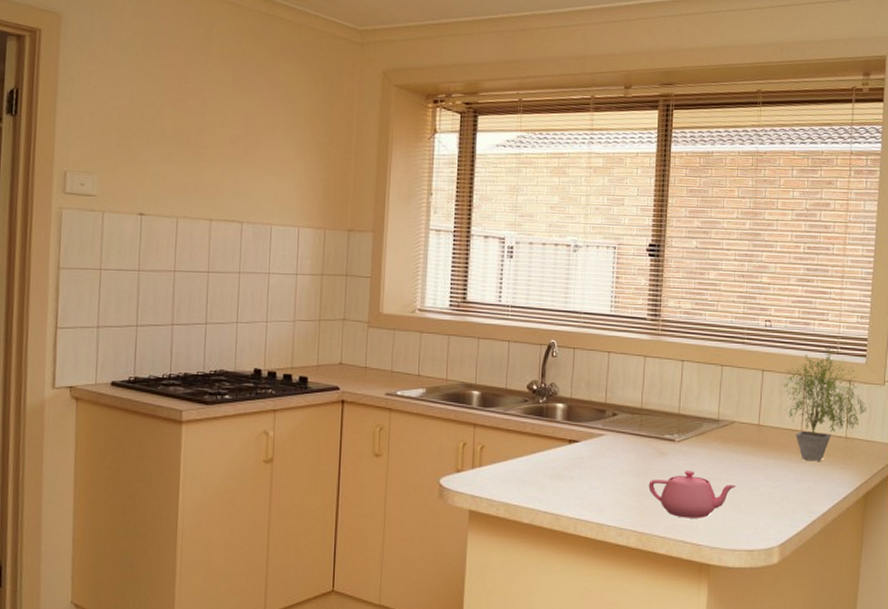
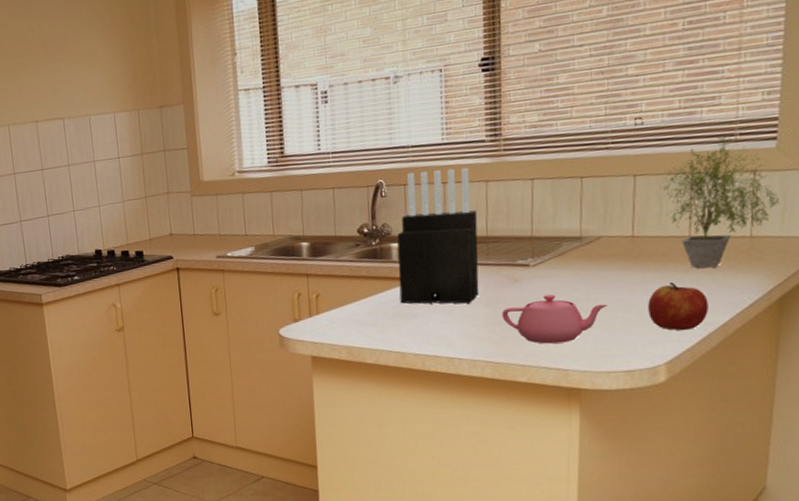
knife block: none [560,337,634,471] -> present [397,167,480,305]
apple: none [768,471,813,517] -> present [648,282,709,331]

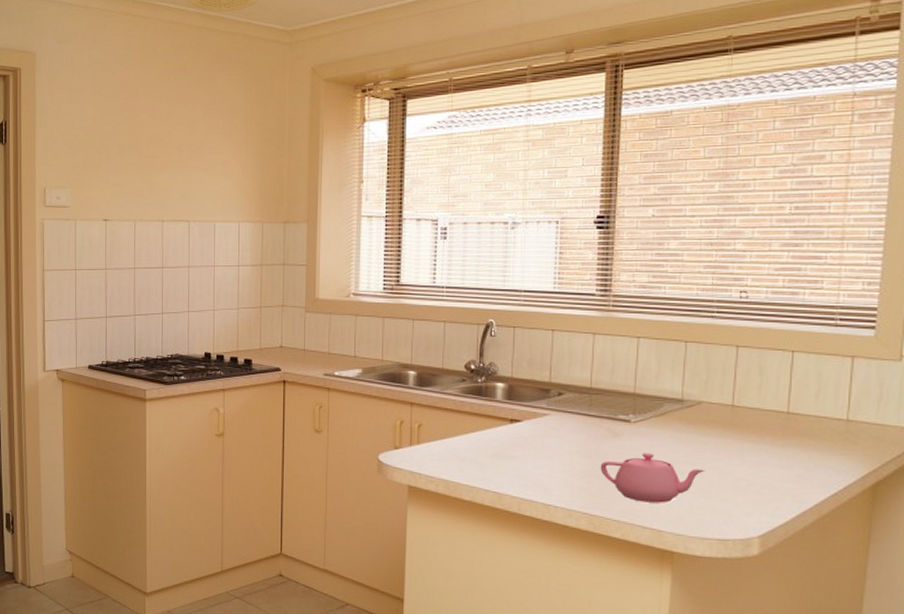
knife block: present [397,167,480,305] -> none [501,316,582,452]
apple: present [648,282,709,331] -> none [744,456,804,506]
potted plant: present [660,136,780,268] -> none [761,320,877,446]

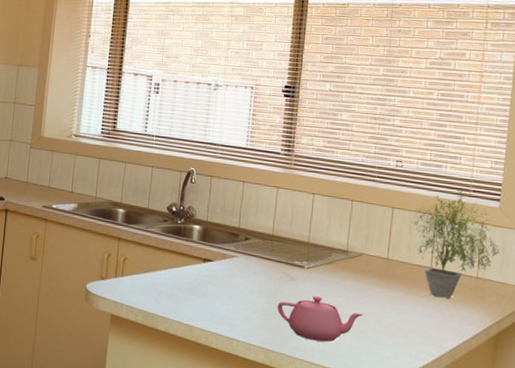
potted plant: none [761,320,877,446] -> present [411,190,500,299]

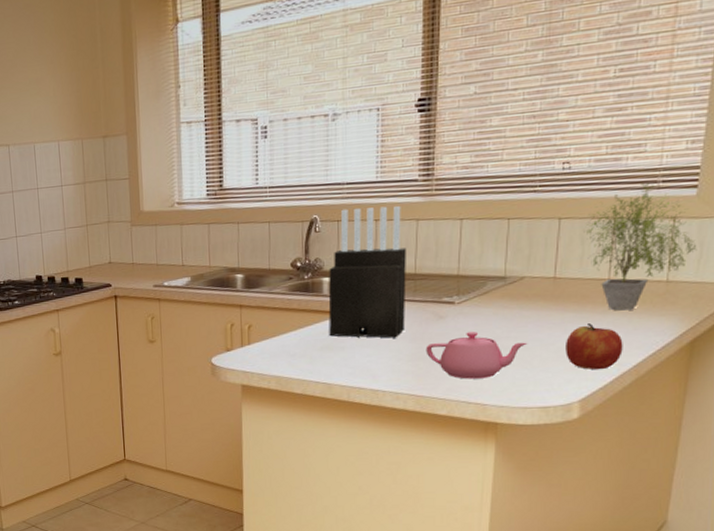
knife block: none [194,167,267,291] -> present [328,205,406,339]
apple: none [394,305,442,349] -> present [566,323,623,370]

